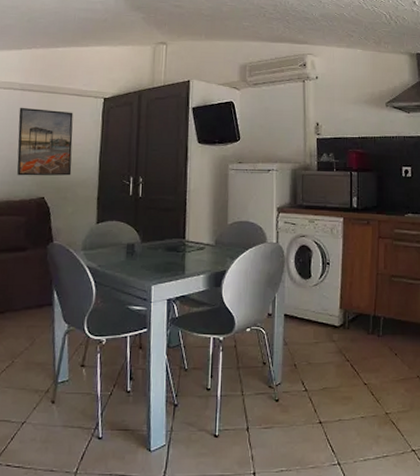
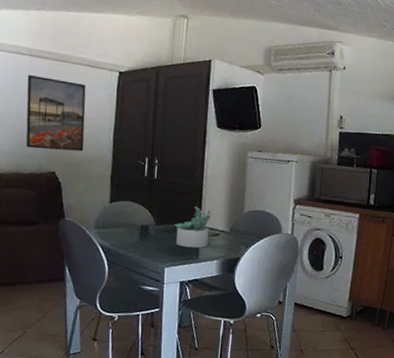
succulent plant: none [160,221,196,264] -> present [174,206,212,248]

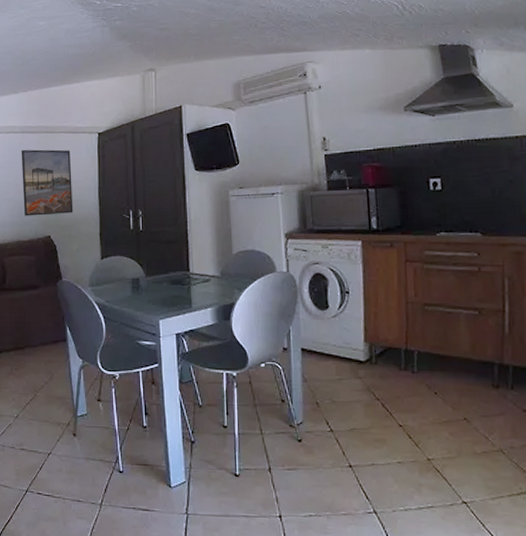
succulent plant: present [174,206,212,248] -> none [164,253,200,297]

